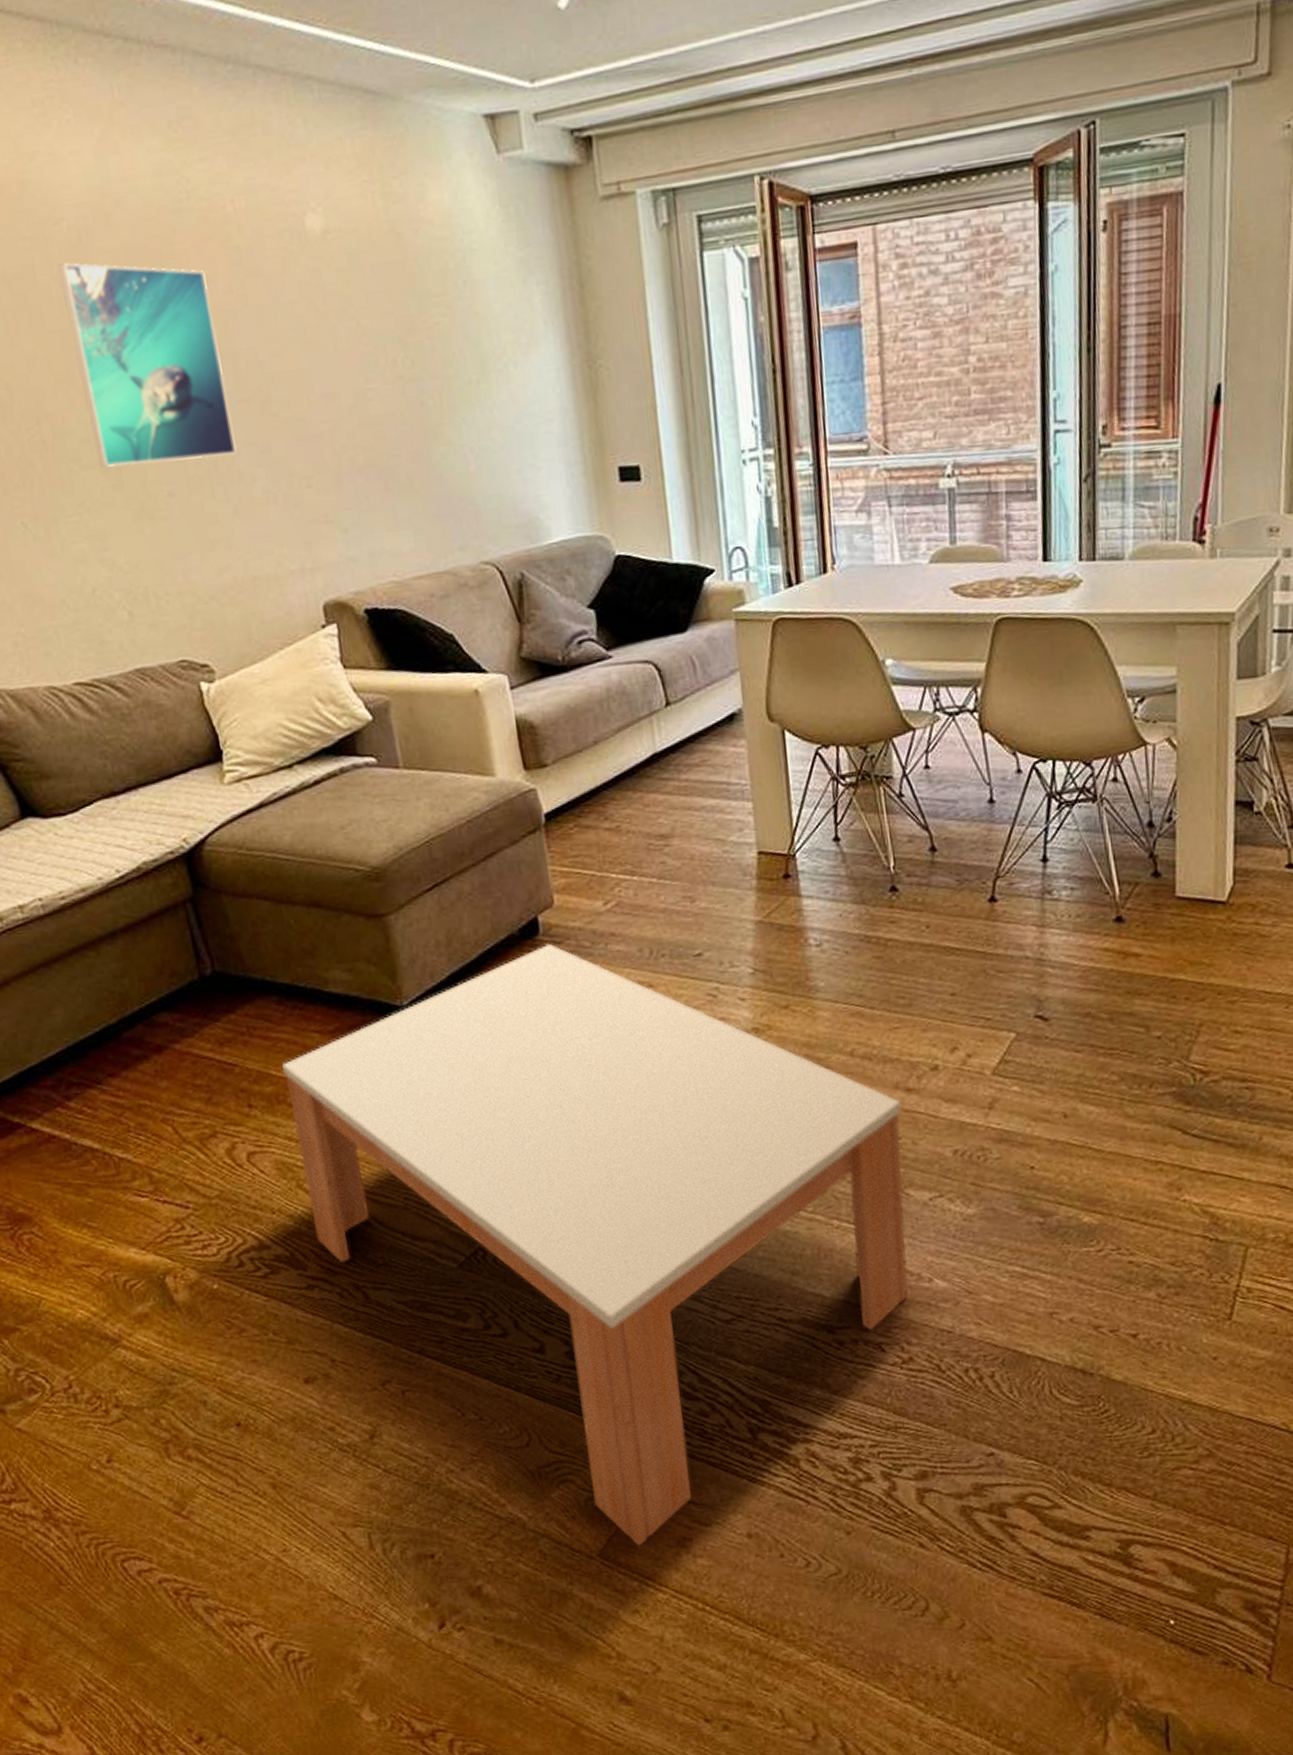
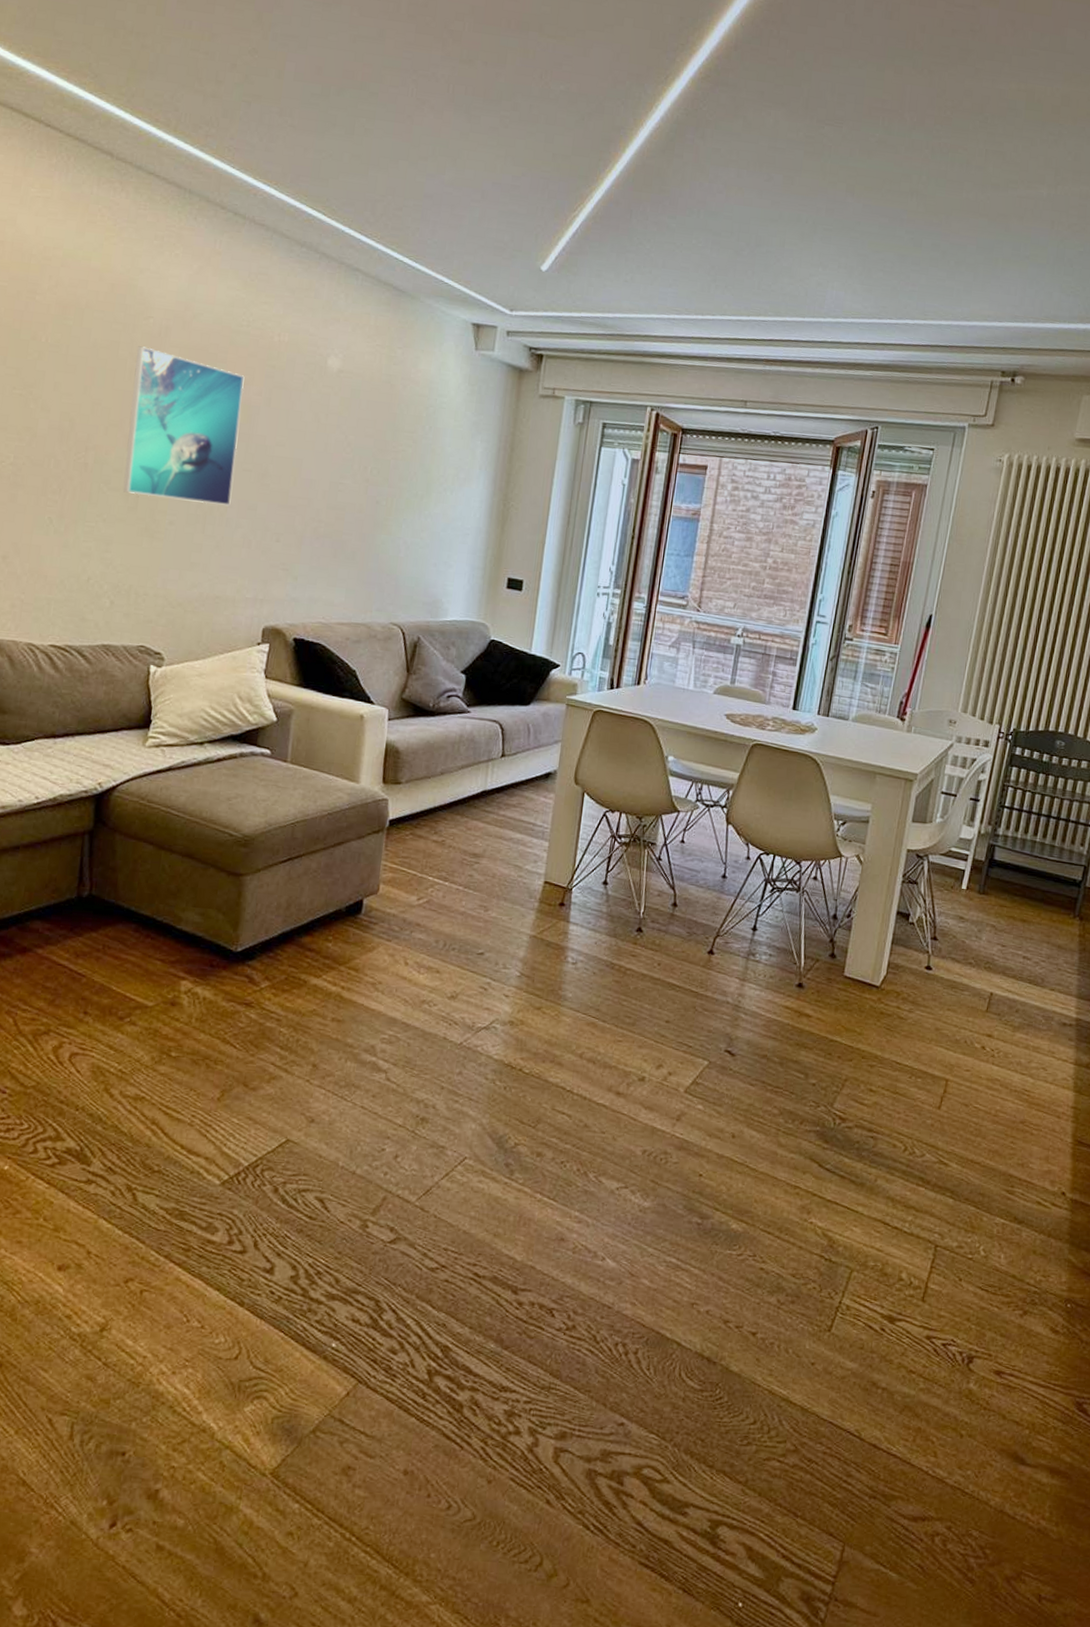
coffee table: present [282,943,908,1547] -> none [107,922,611,1470]

